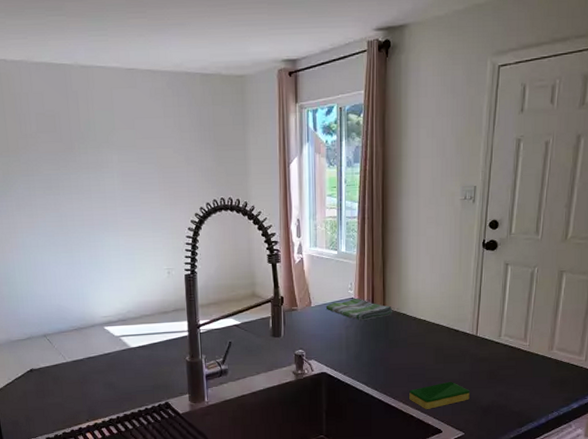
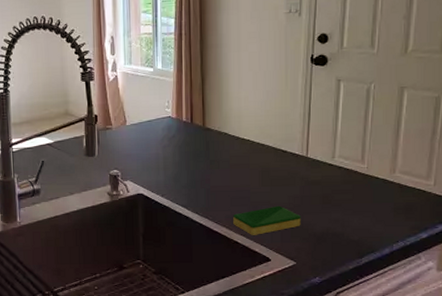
dish towel: present [325,299,393,321] -> none [141,117,214,141]

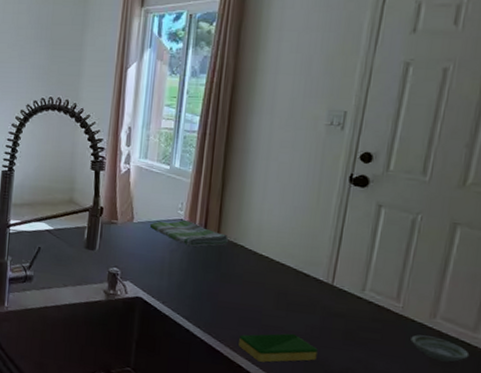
dish towel: none [141,117,214,141] -> present [149,220,229,247]
saucer: none [377,189,426,210] -> present [411,335,470,362]

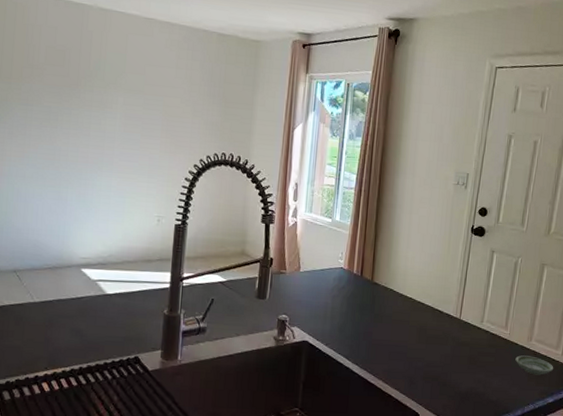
dish towel: present [149,220,229,247] -> none [314,268,381,292]
dish sponge: present [239,333,318,362] -> none [389,363,450,390]

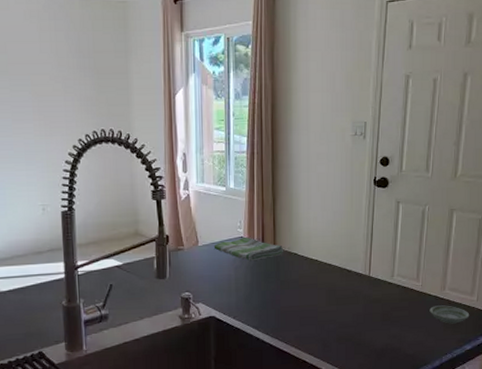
dish towel: none [314,268,381,292] -> present [213,237,284,262]

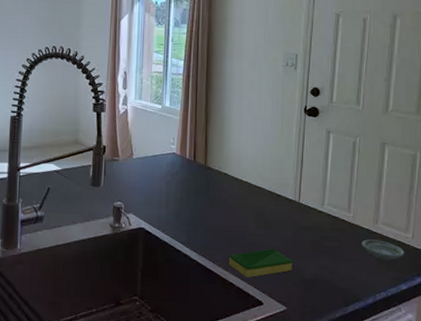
dish towel: present [213,237,284,262] -> none [147,154,215,178]
dish sponge: none [302,324,363,354] -> present [229,248,292,277]

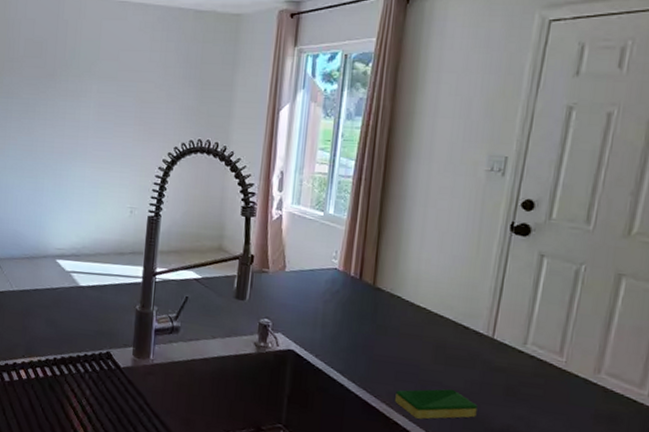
saucer: present [362,239,405,261] -> none [574,391,636,420]

